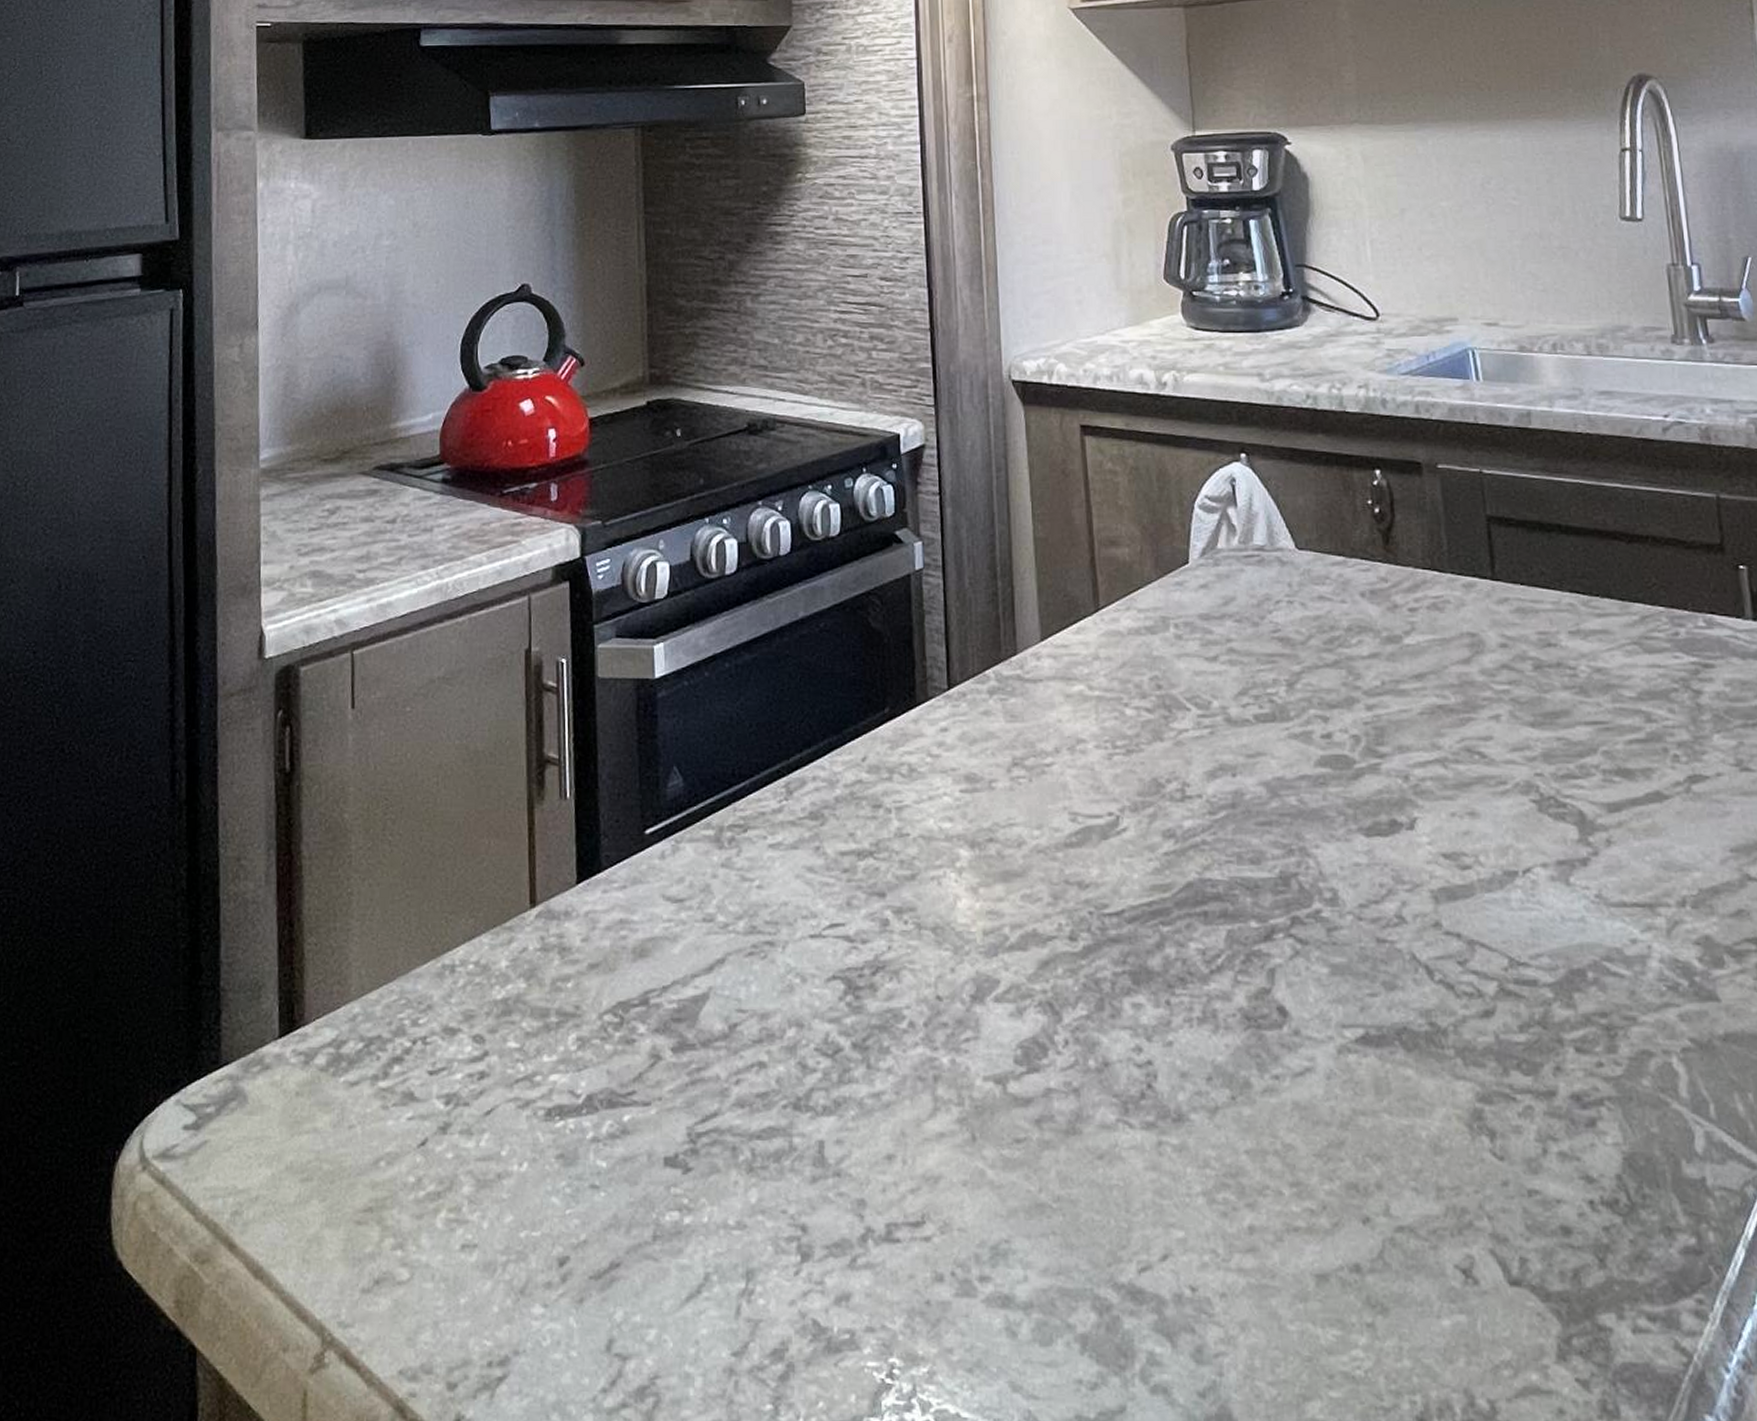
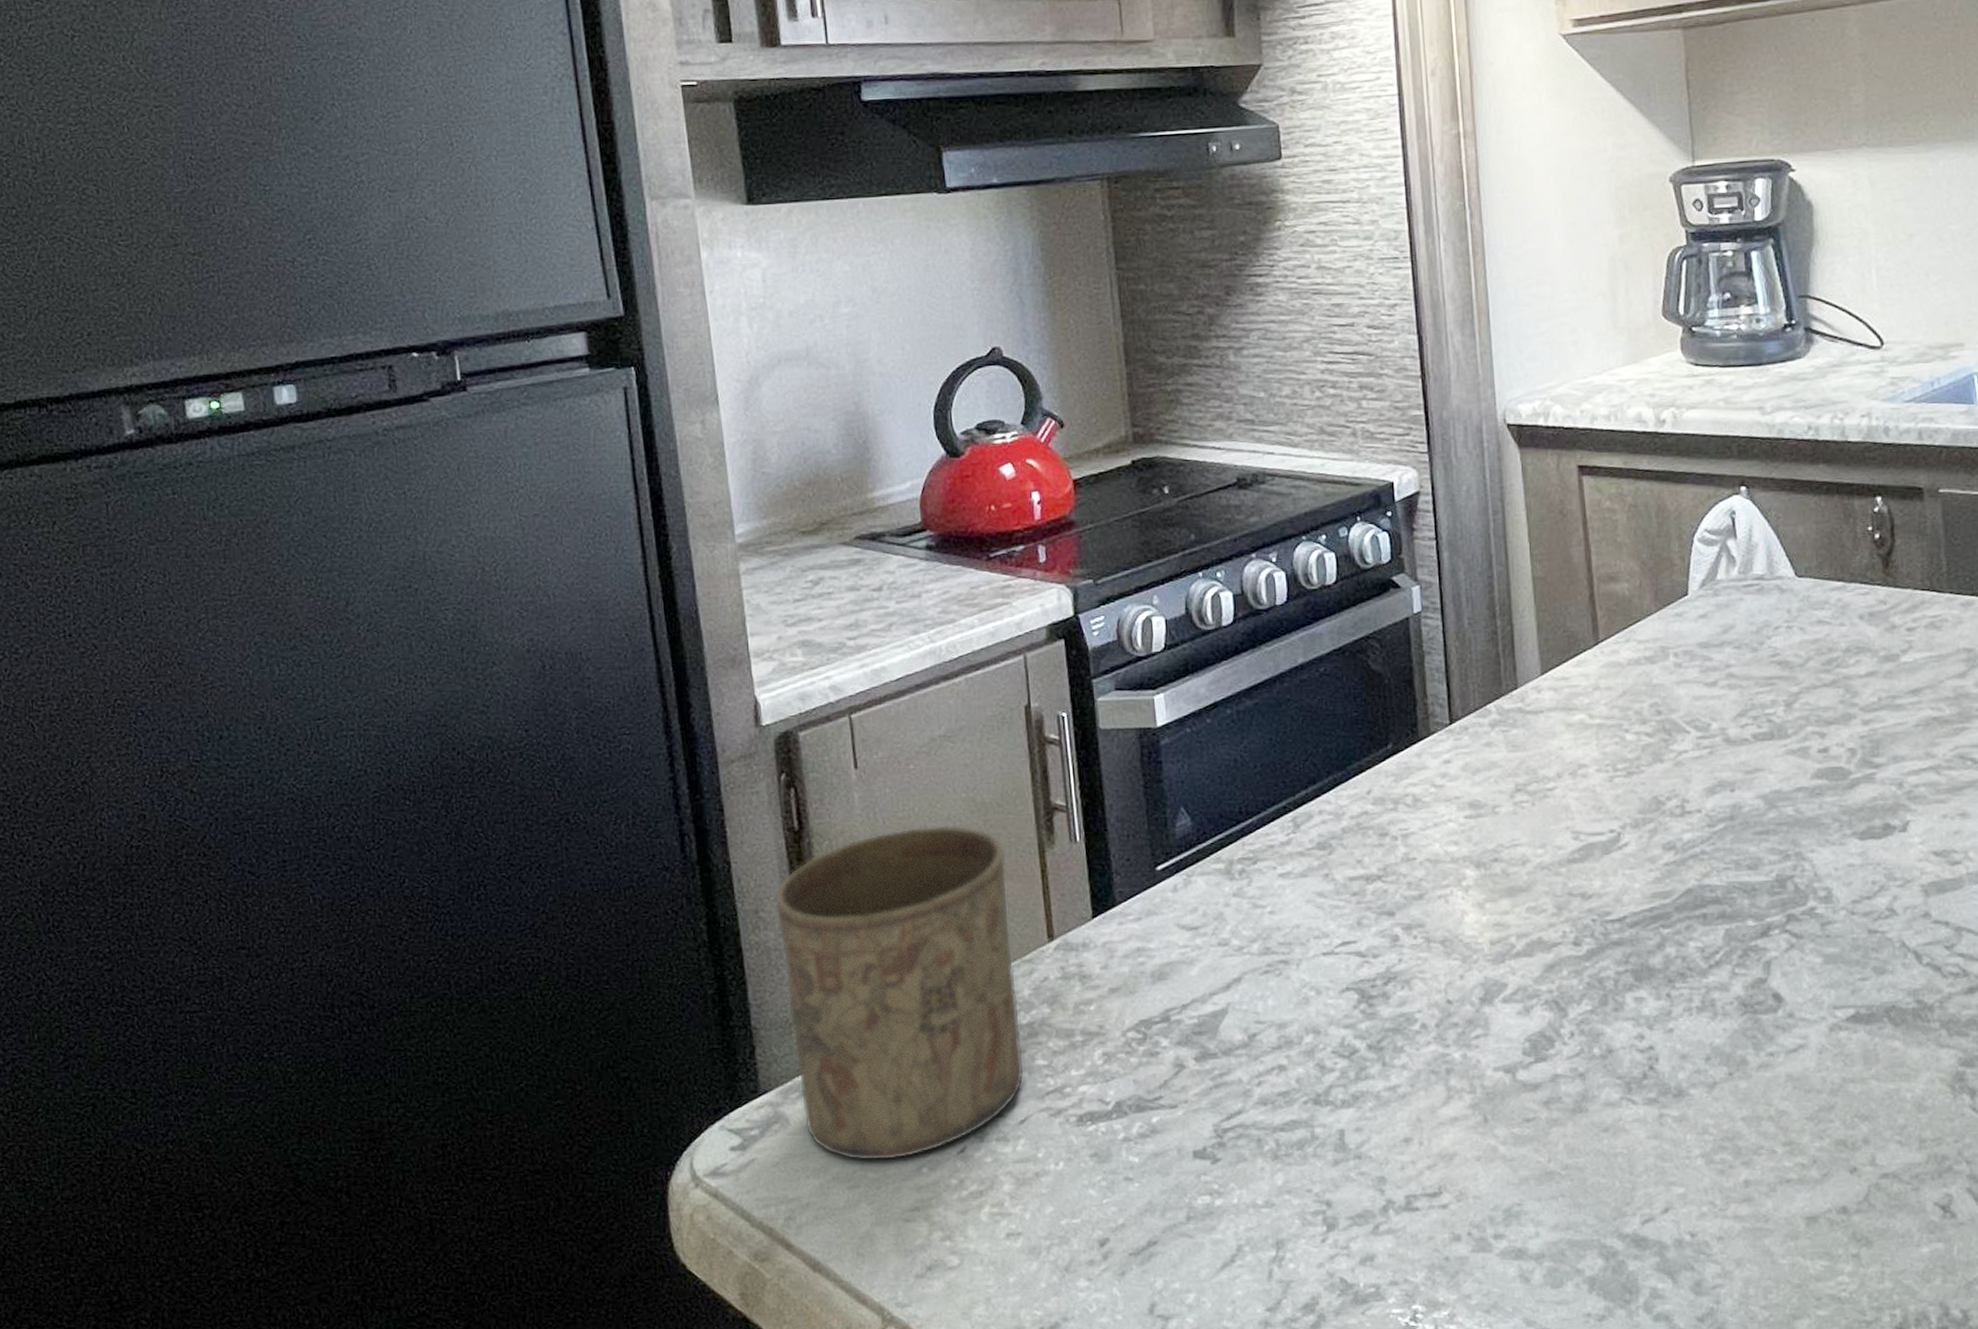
cup: none [257,774,496,1151] -> present [774,825,1025,1161]

